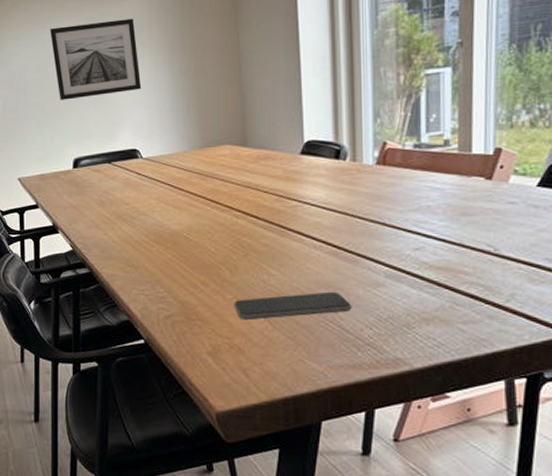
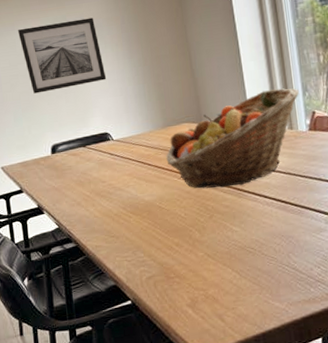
fruit basket: none [200,112,368,223] -> present [166,88,299,189]
smartphone: present [233,291,352,321] -> none [205,240,303,273]

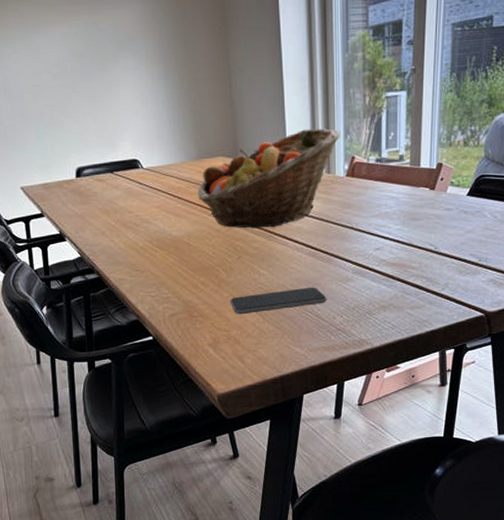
wall art: present [18,17,107,94] -> none [43,27,139,109]
smartphone: none [205,240,303,273] -> present [230,287,327,315]

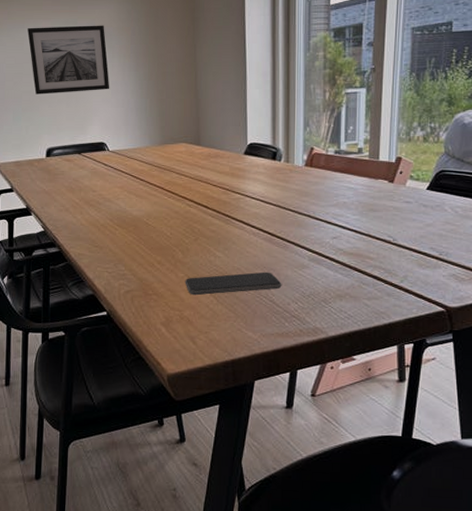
wall art: none [43,27,139,109] -> present [27,25,110,95]
fruit basket: present [197,129,340,228] -> none [159,120,300,212]

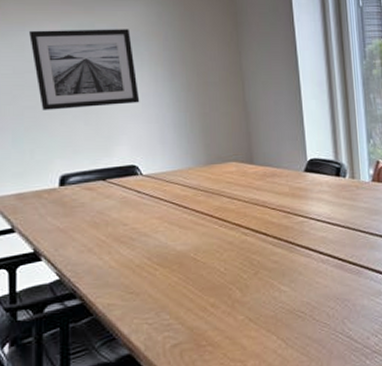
smartphone: present [185,271,282,296] -> none [245,303,359,341]

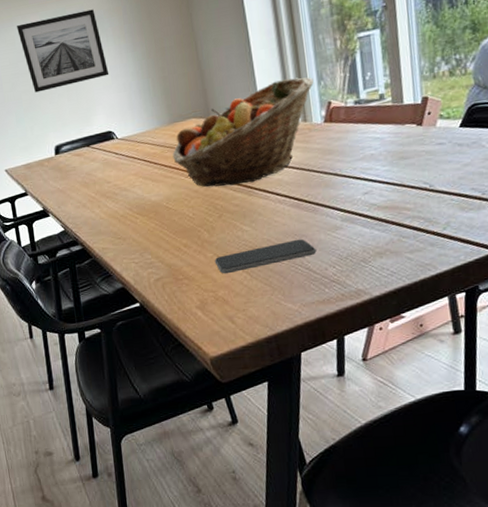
fruit basket: none [206,133,363,240] -> present [172,77,314,187]
smartphone: none [245,303,359,341] -> present [214,239,317,274]

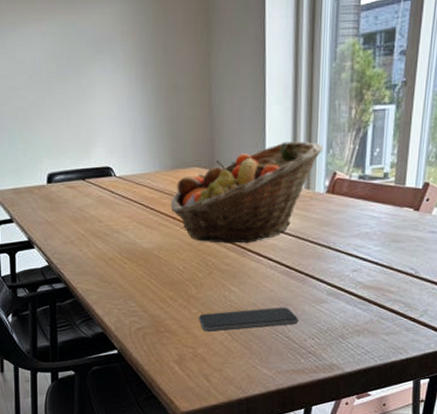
wall art: present [17,9,109,93] -> none [20,28,115,111]

